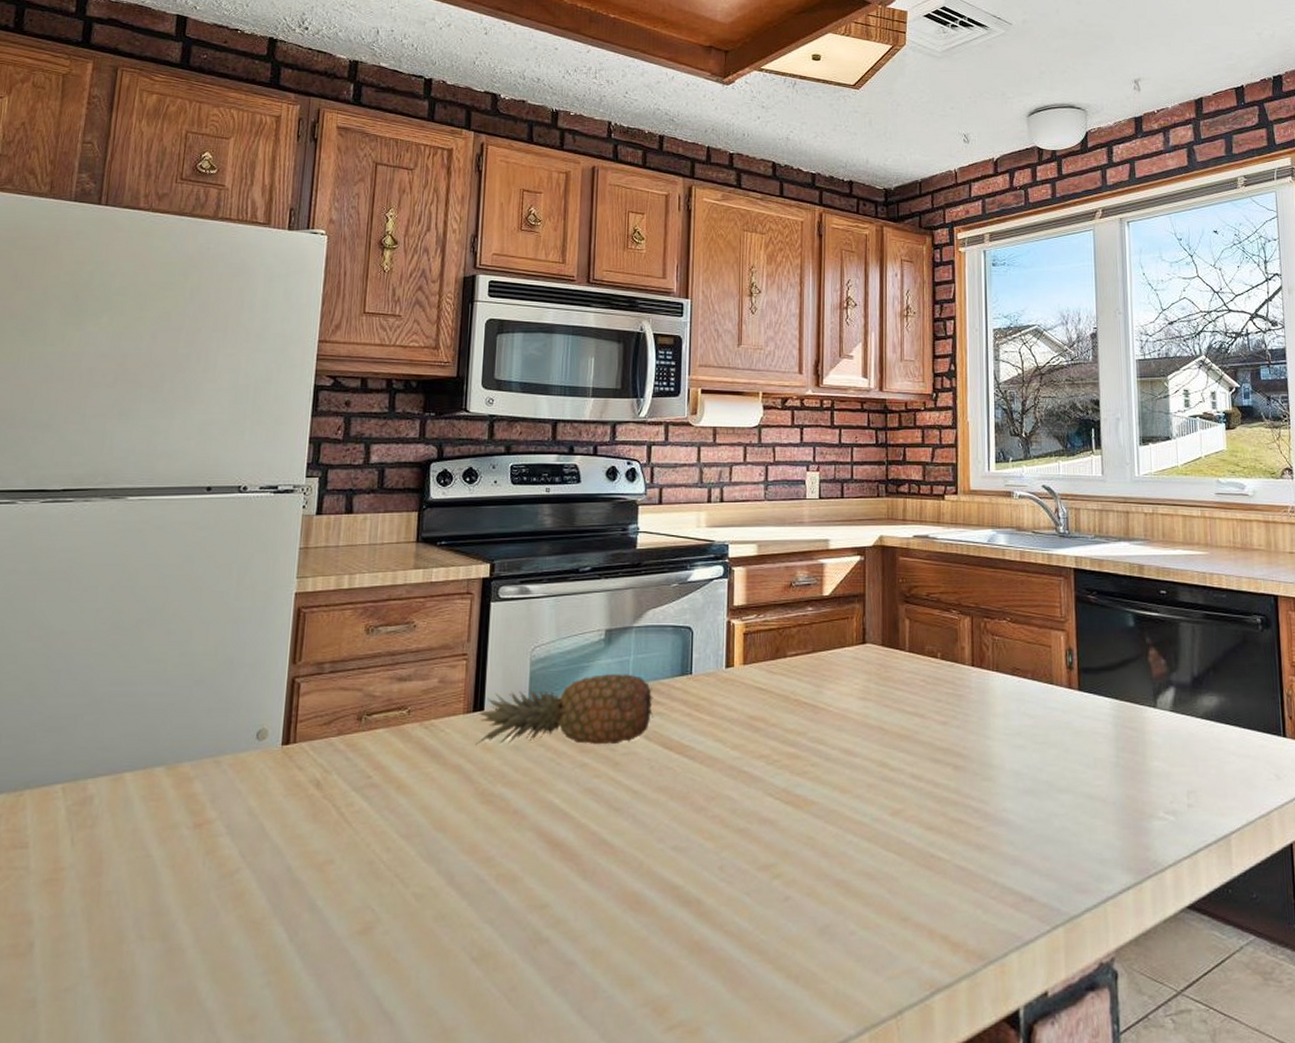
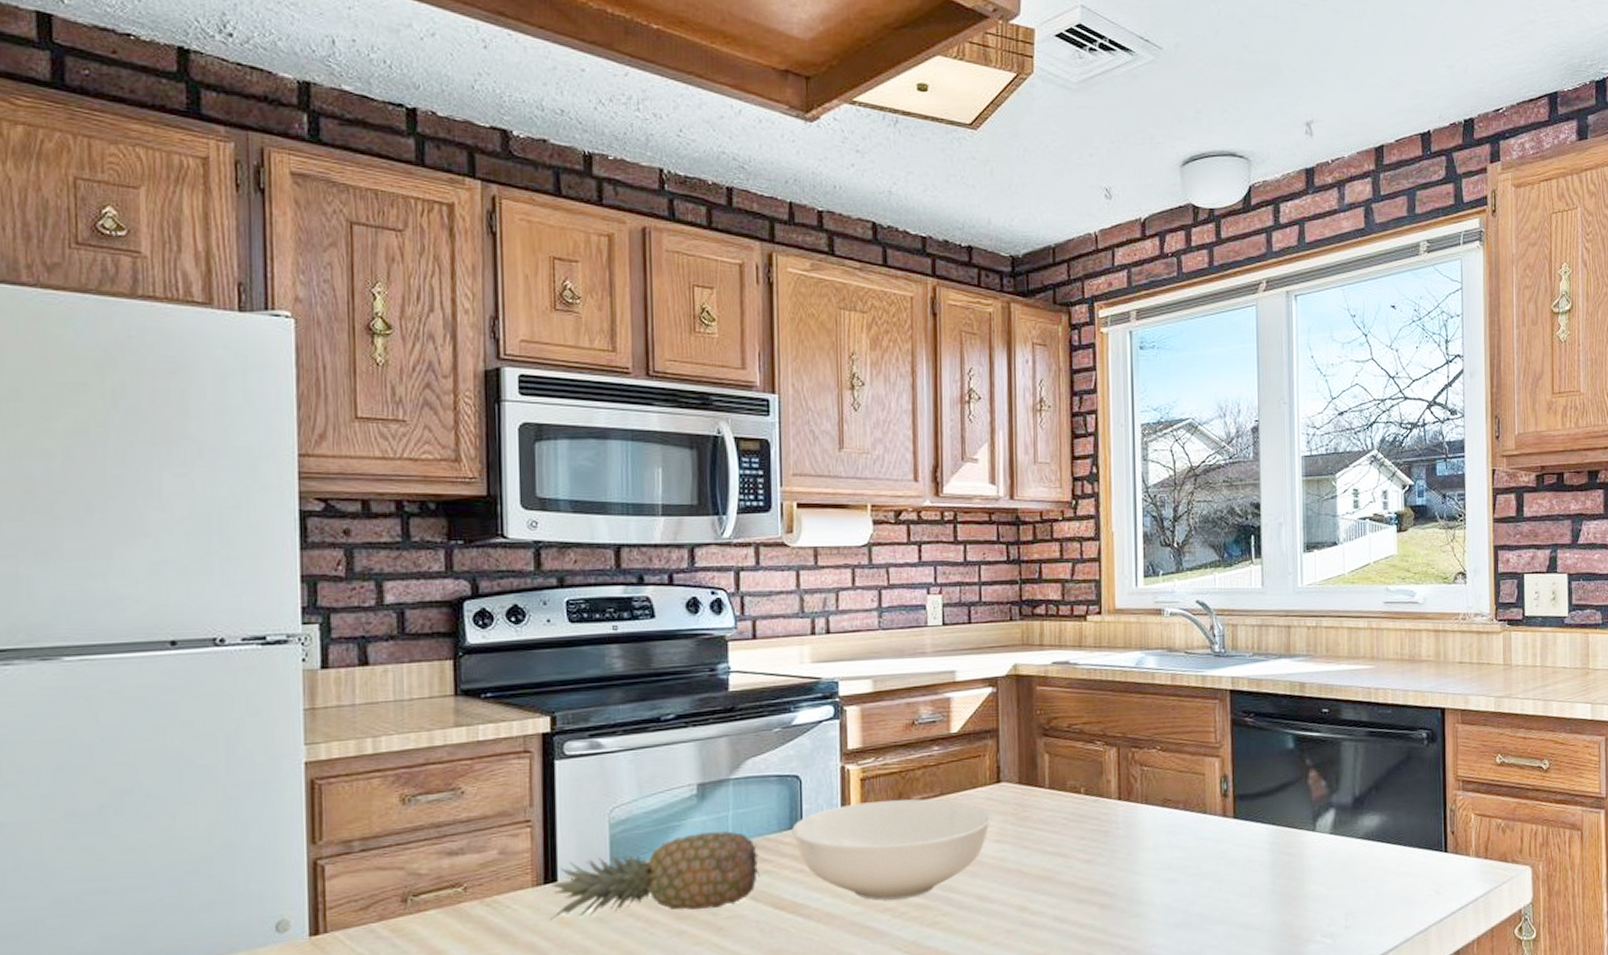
bowl: none [683,653,857,747] -> present [792,799,992,901]

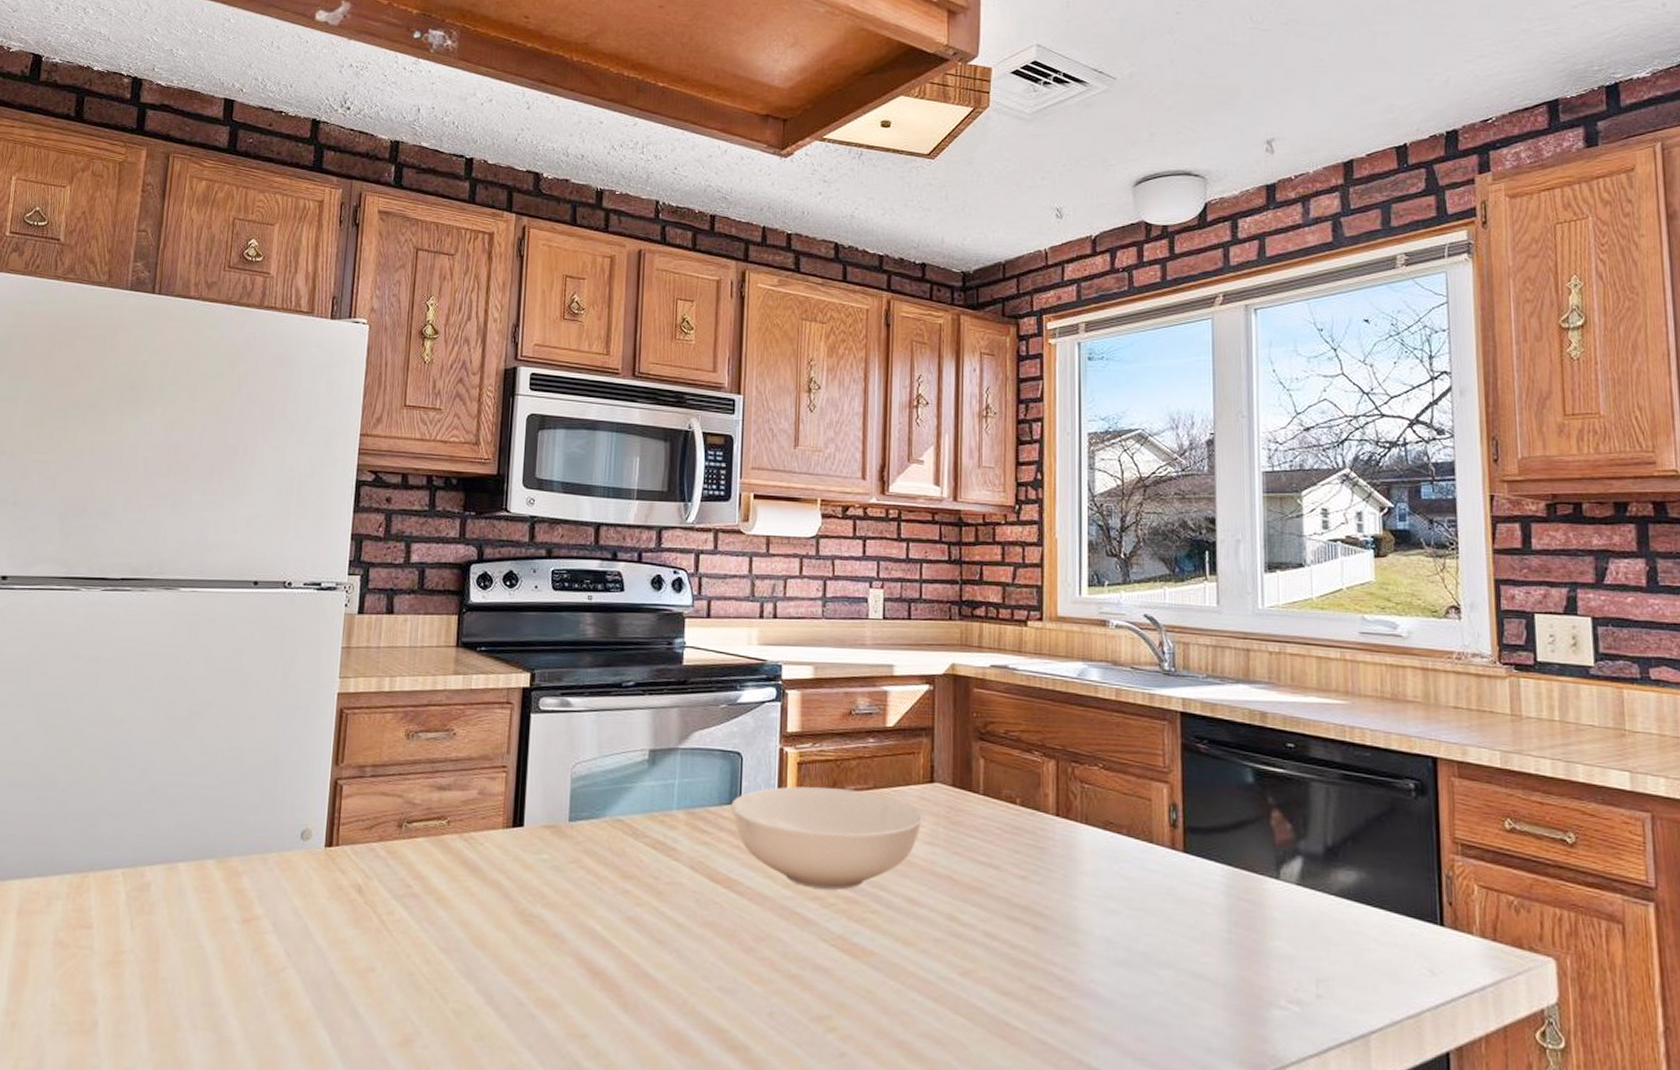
fruit: present [551,831,761,921] -> none [515,797,700,872]

